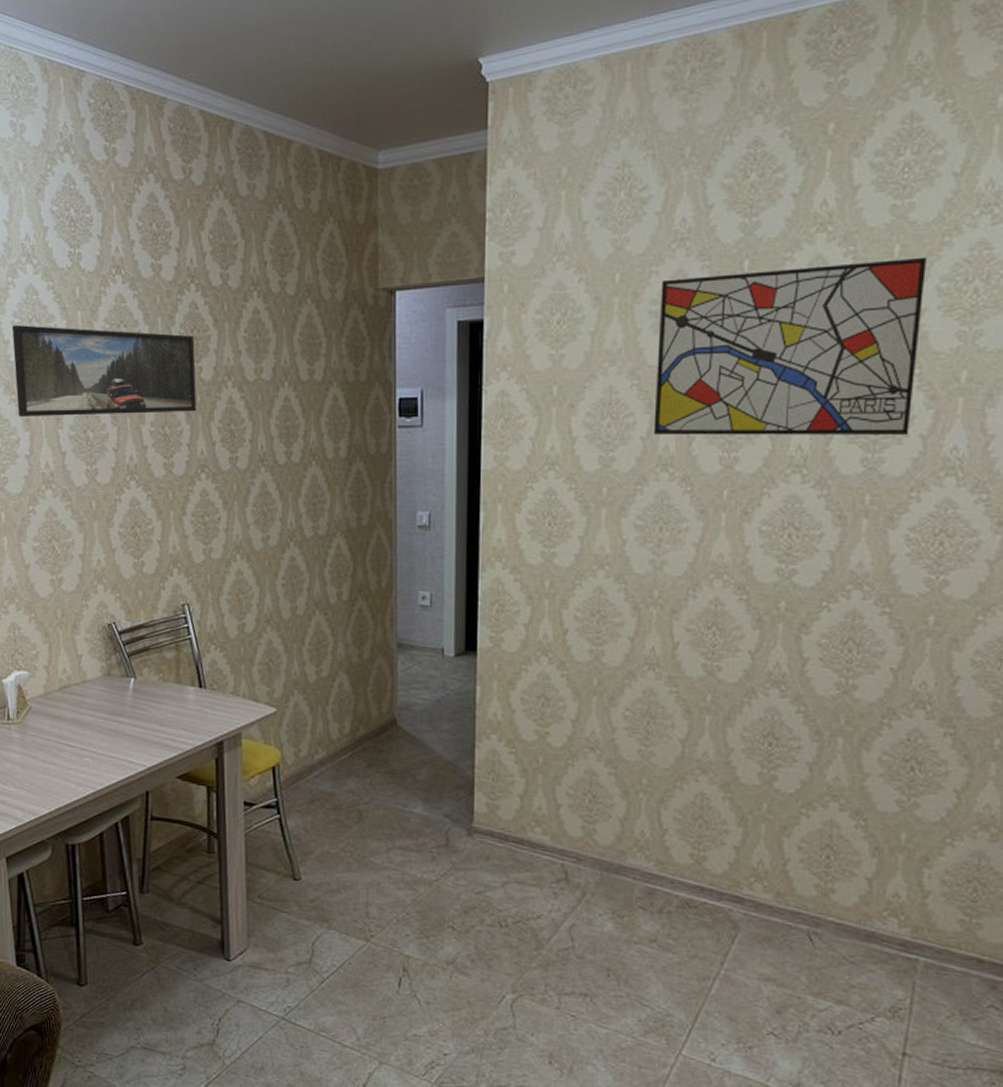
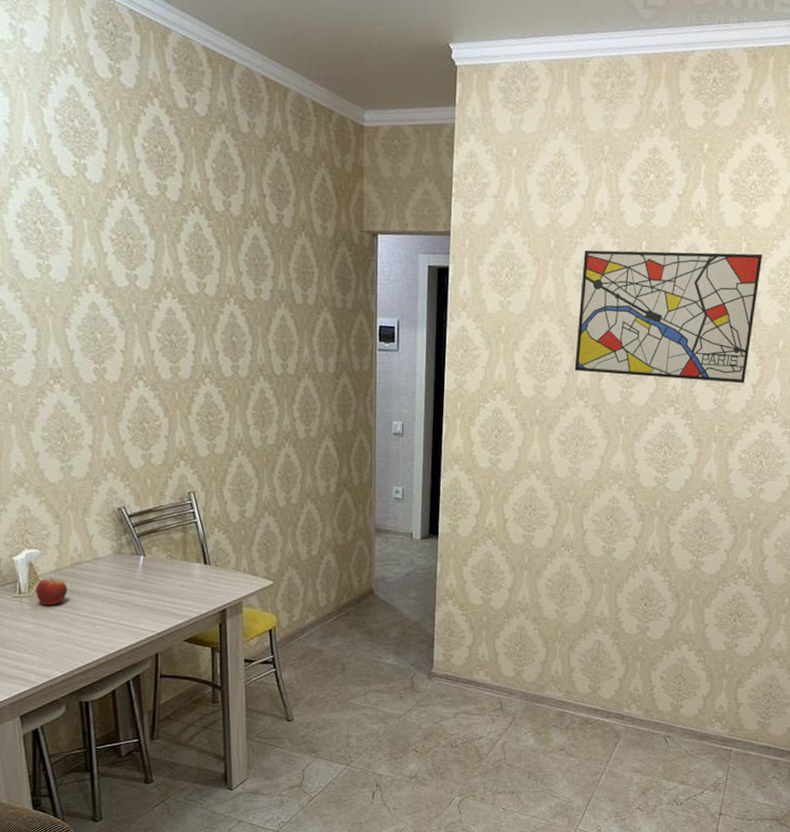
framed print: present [12,325,197,416] -> none [15,225,202,323]
fruit: none [24,702,55,733] -> present [36,577,67,605]

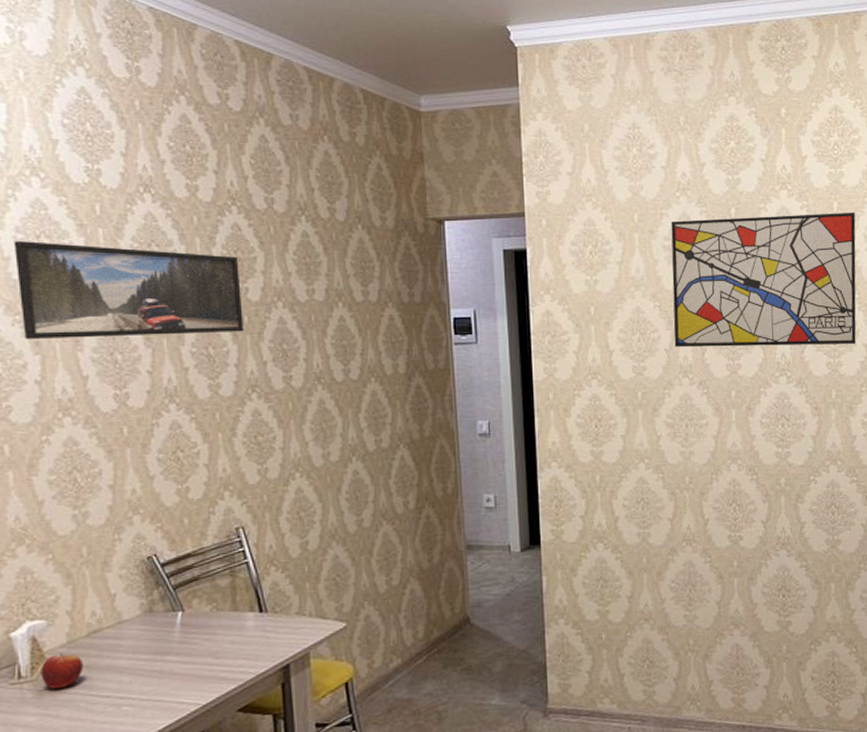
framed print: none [15,225,202,323] -> present [13,241,245,339]

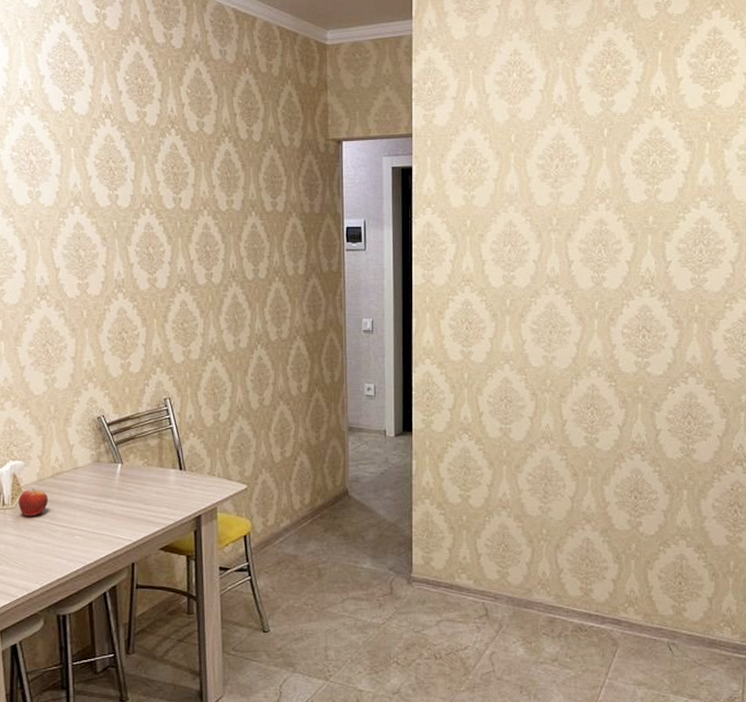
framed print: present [13,241,245,339] -> none [10,158,177,237]
wall art: present [671,212,856,348] -> none [543,132,729,262]

